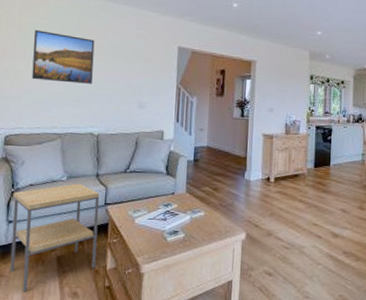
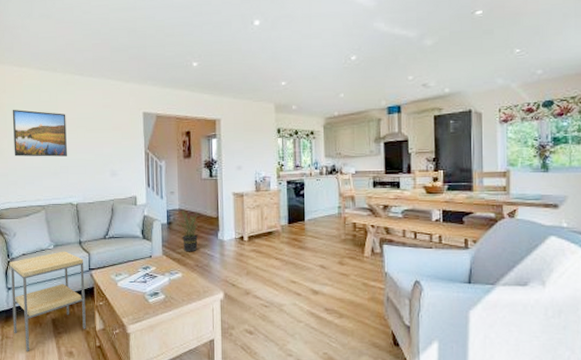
potted plant: none [203,148,228,191] -> present [176,210,200,252]

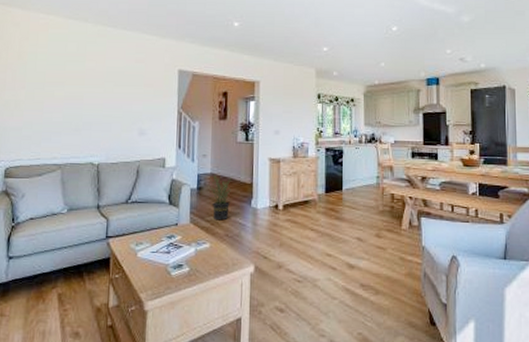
side table: present [10,251,86,353] -> none [10,216,101,333]
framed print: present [12,110,67,157] -> none [31,59,94,112]

